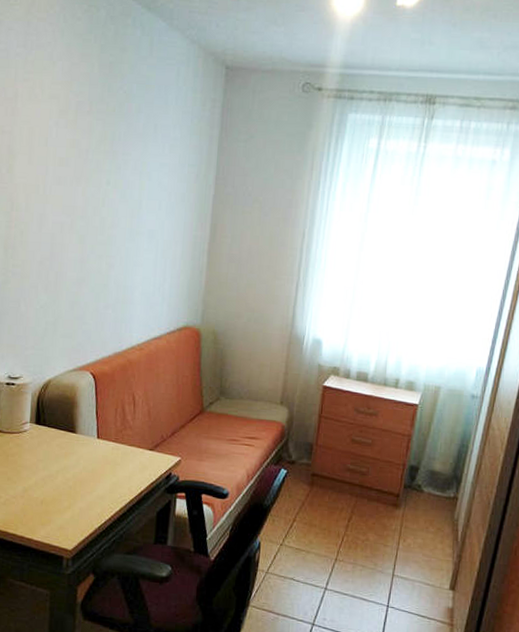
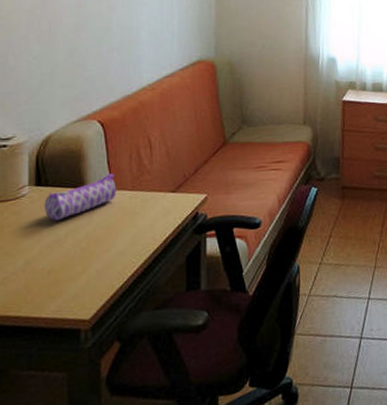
pencil case: none [41,423,102,458] -> present [44,174,117,221]

